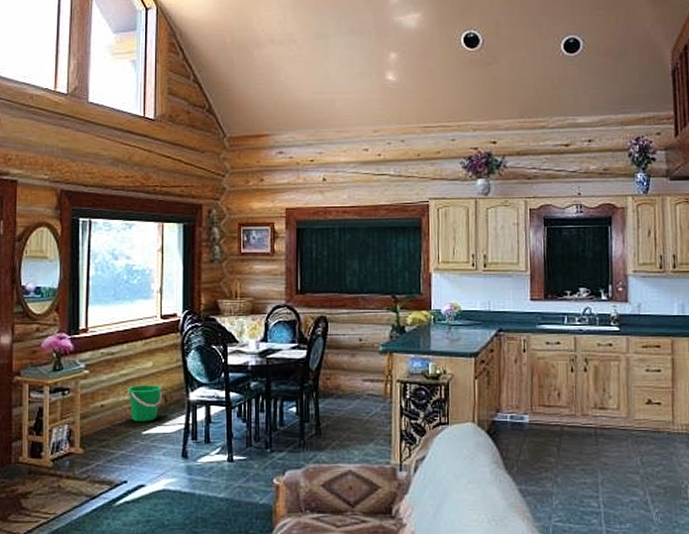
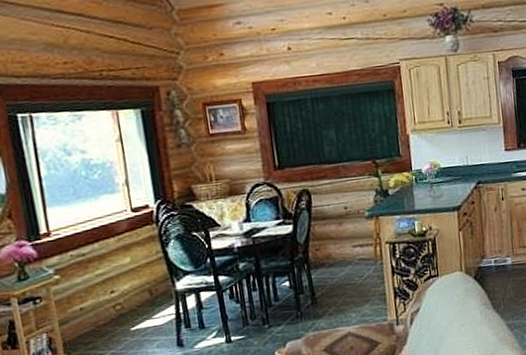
bucket: present [128,385,162,422] -> none [107,280,147,320]

